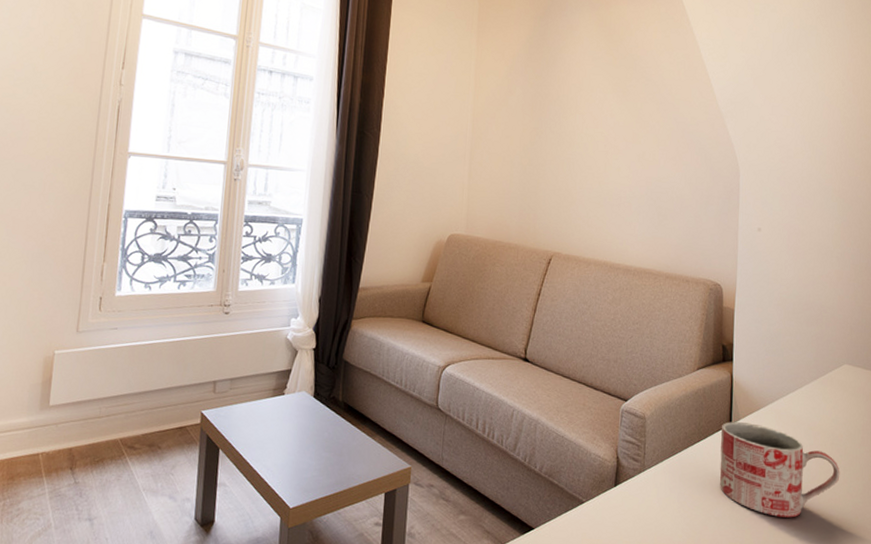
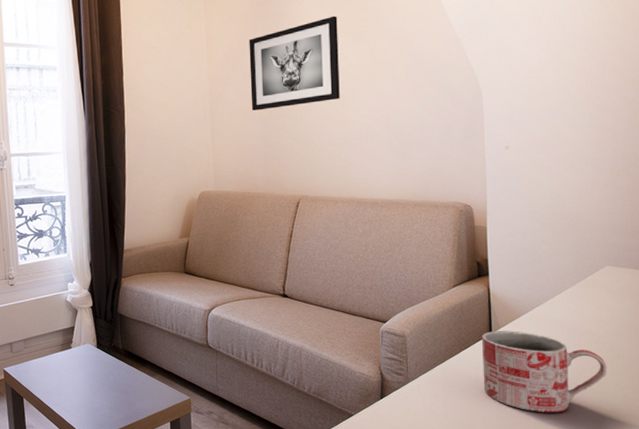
wall art: none [513,70,608,157] -> present [249,15,340,111]

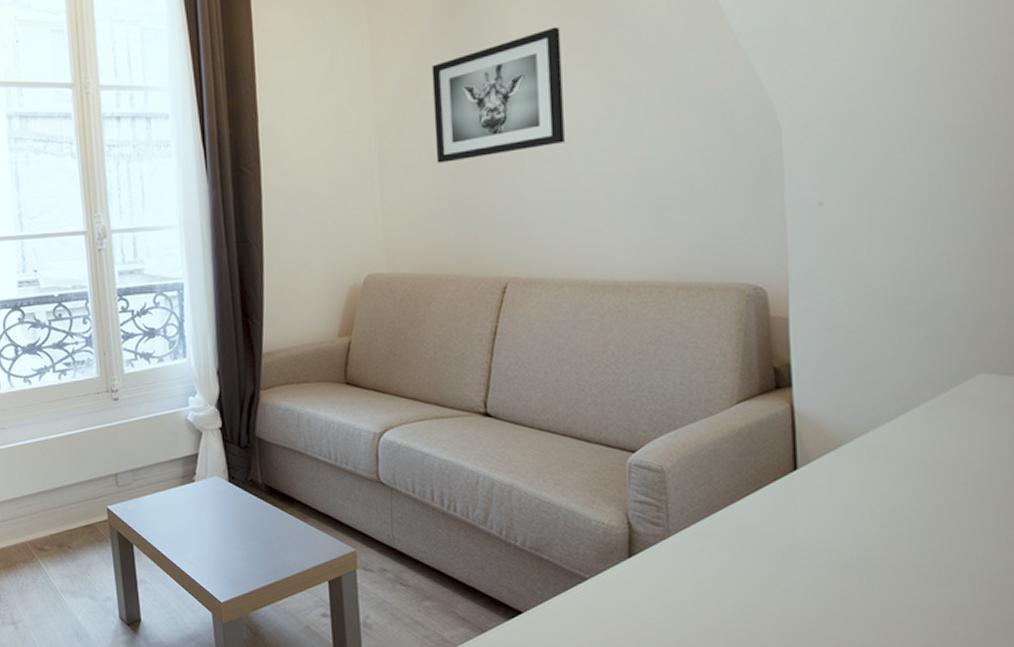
mug: present [481,330,607,413] -> none [780,465,982,584]

